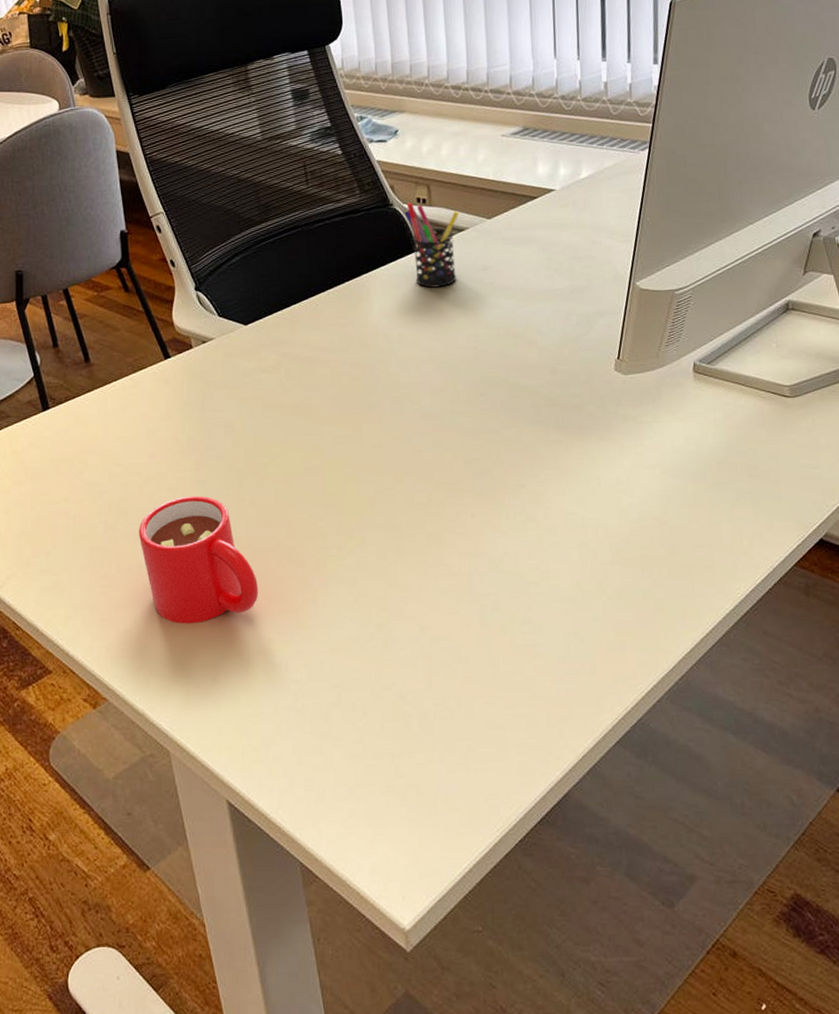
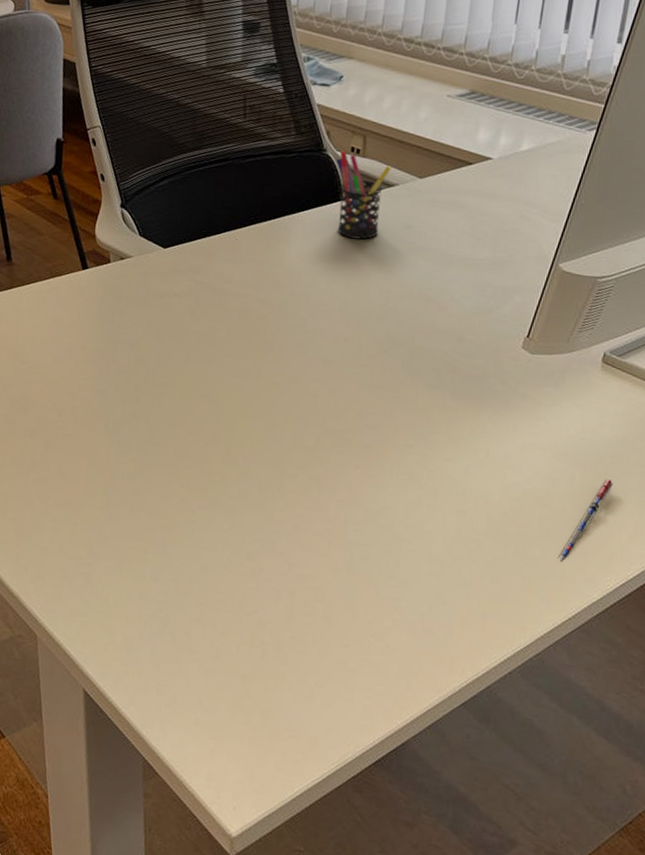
mug: present [138,495,259,624] -> none [35,403,141,523]
pen: none [684,486,726,578] -> present [557,478,613,562]

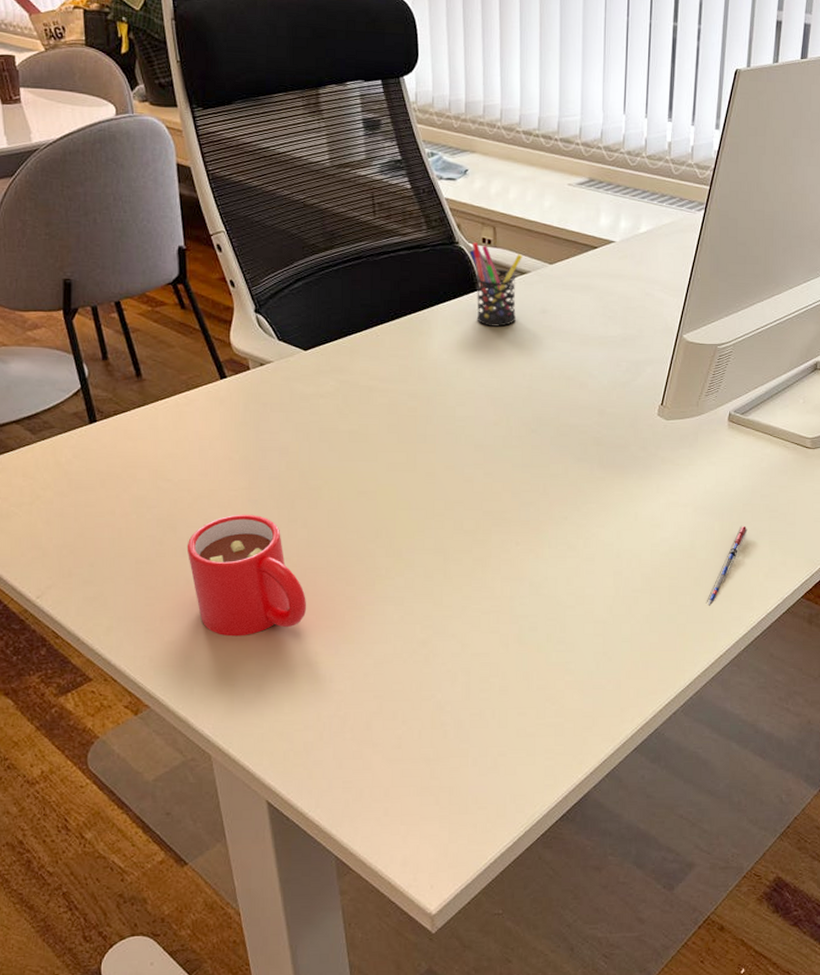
mug: none [35,403,141,523] -> present [186,514,307,637]

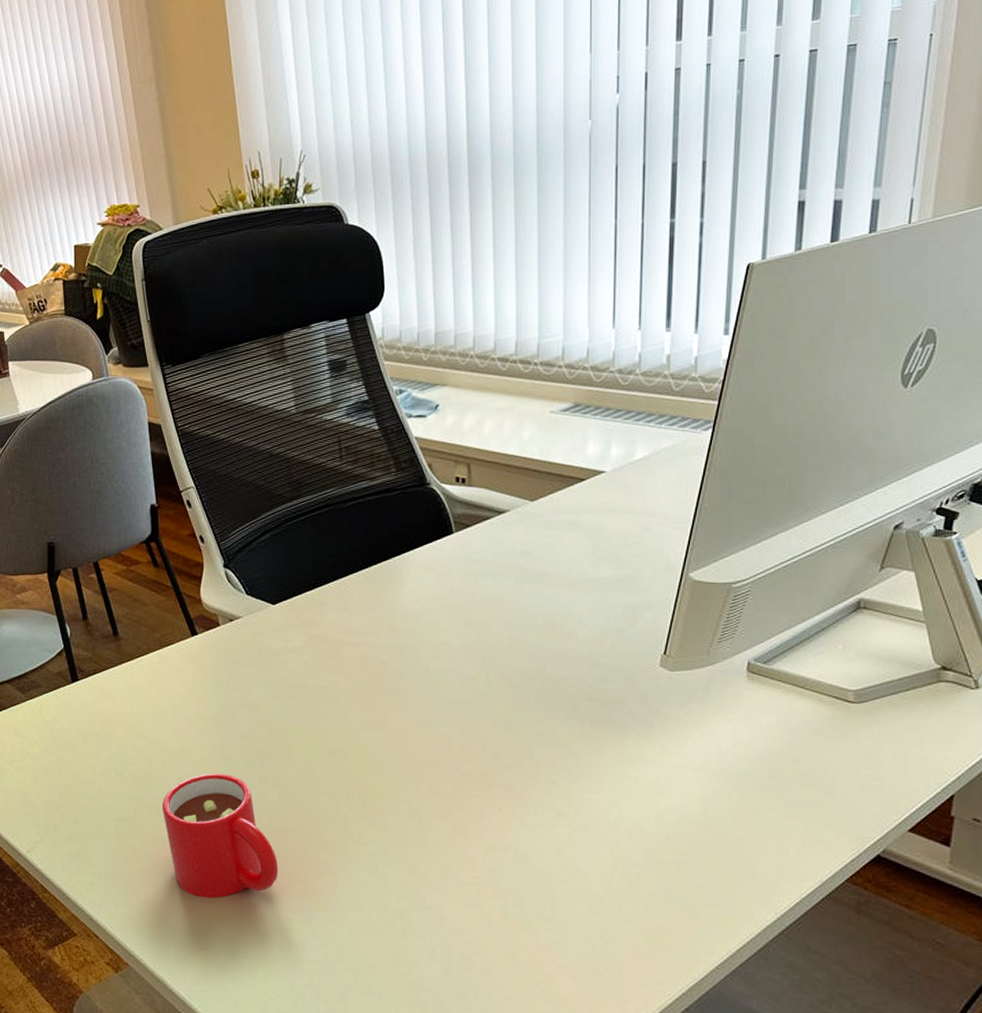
pen holder: present [469,242,523,327] -> none [442,482,500,572]
pen: present [706,525,748,606] -> none [723,793,774,887]

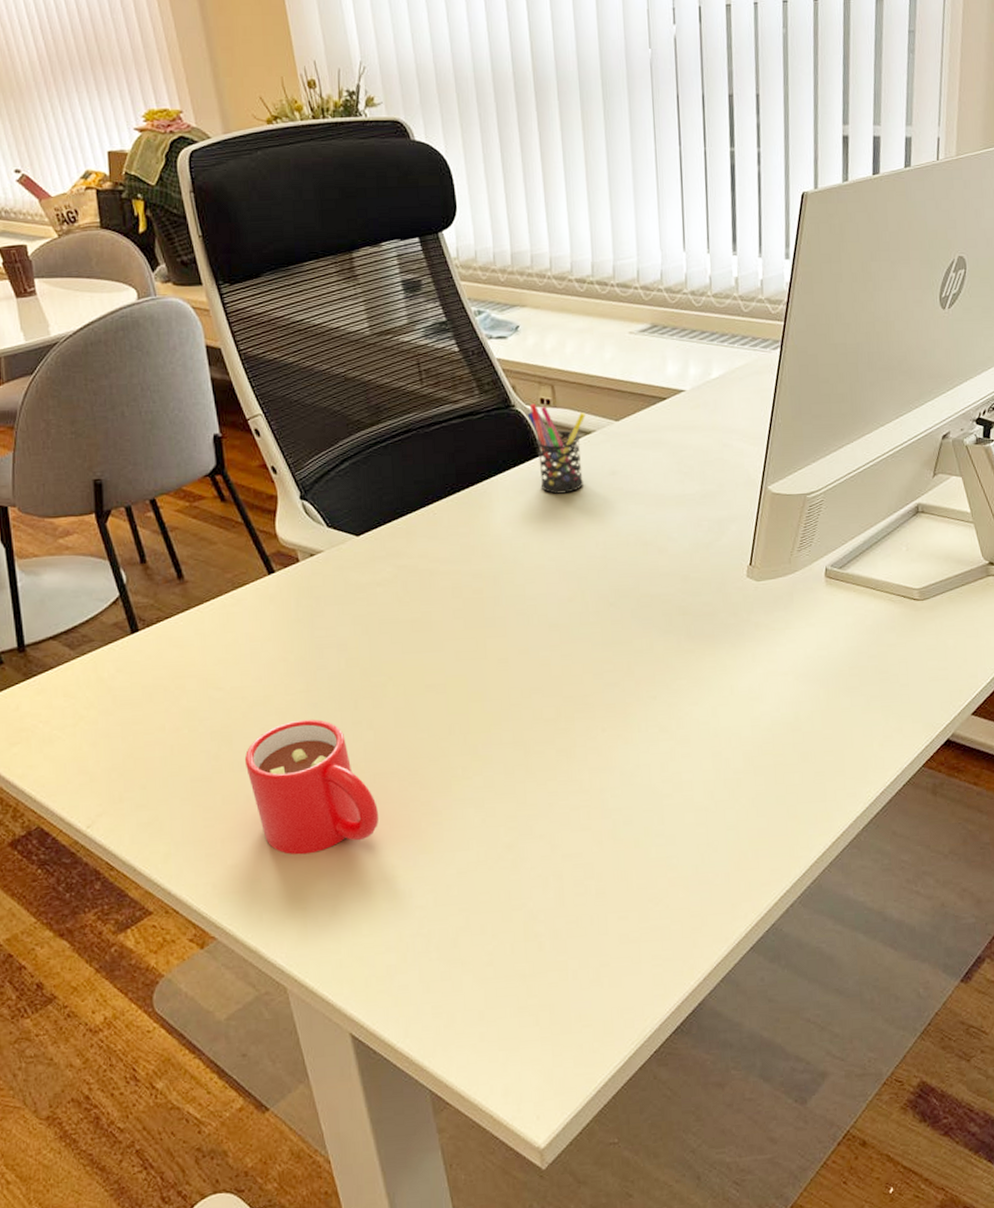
pen holder: none [442,482,500,572] -> present [527,403,586,494]

